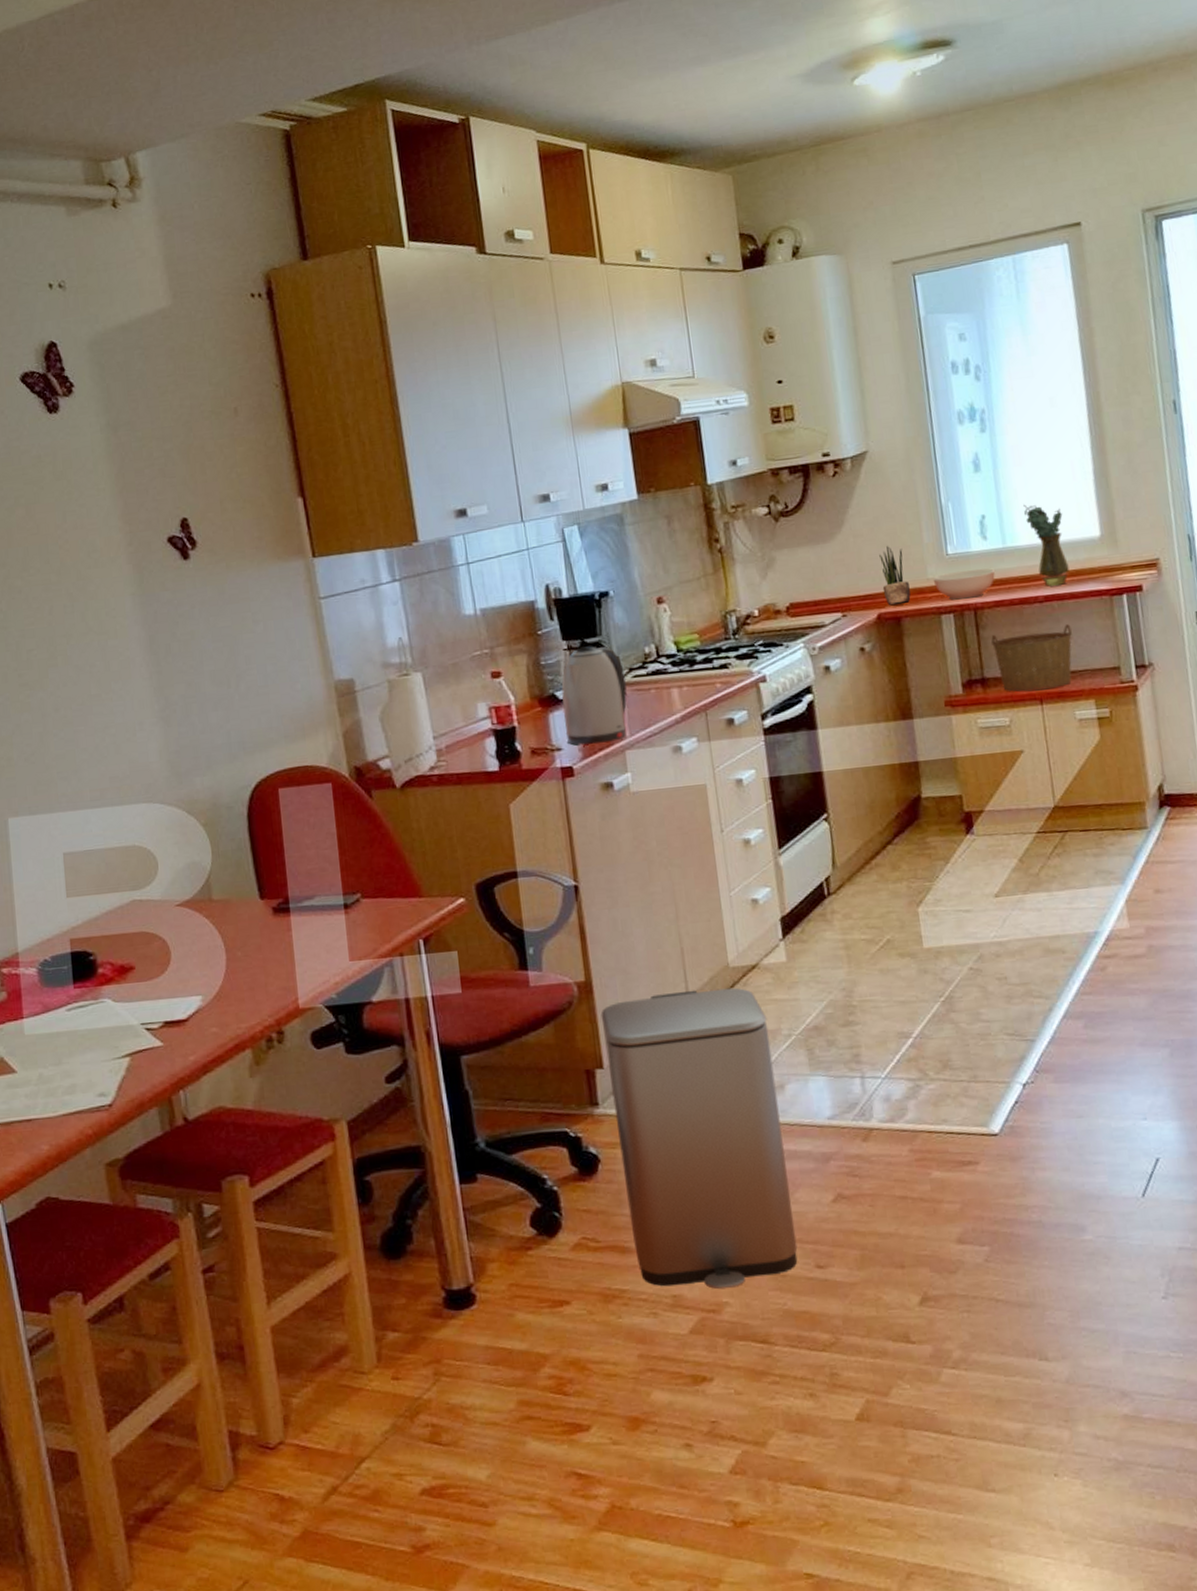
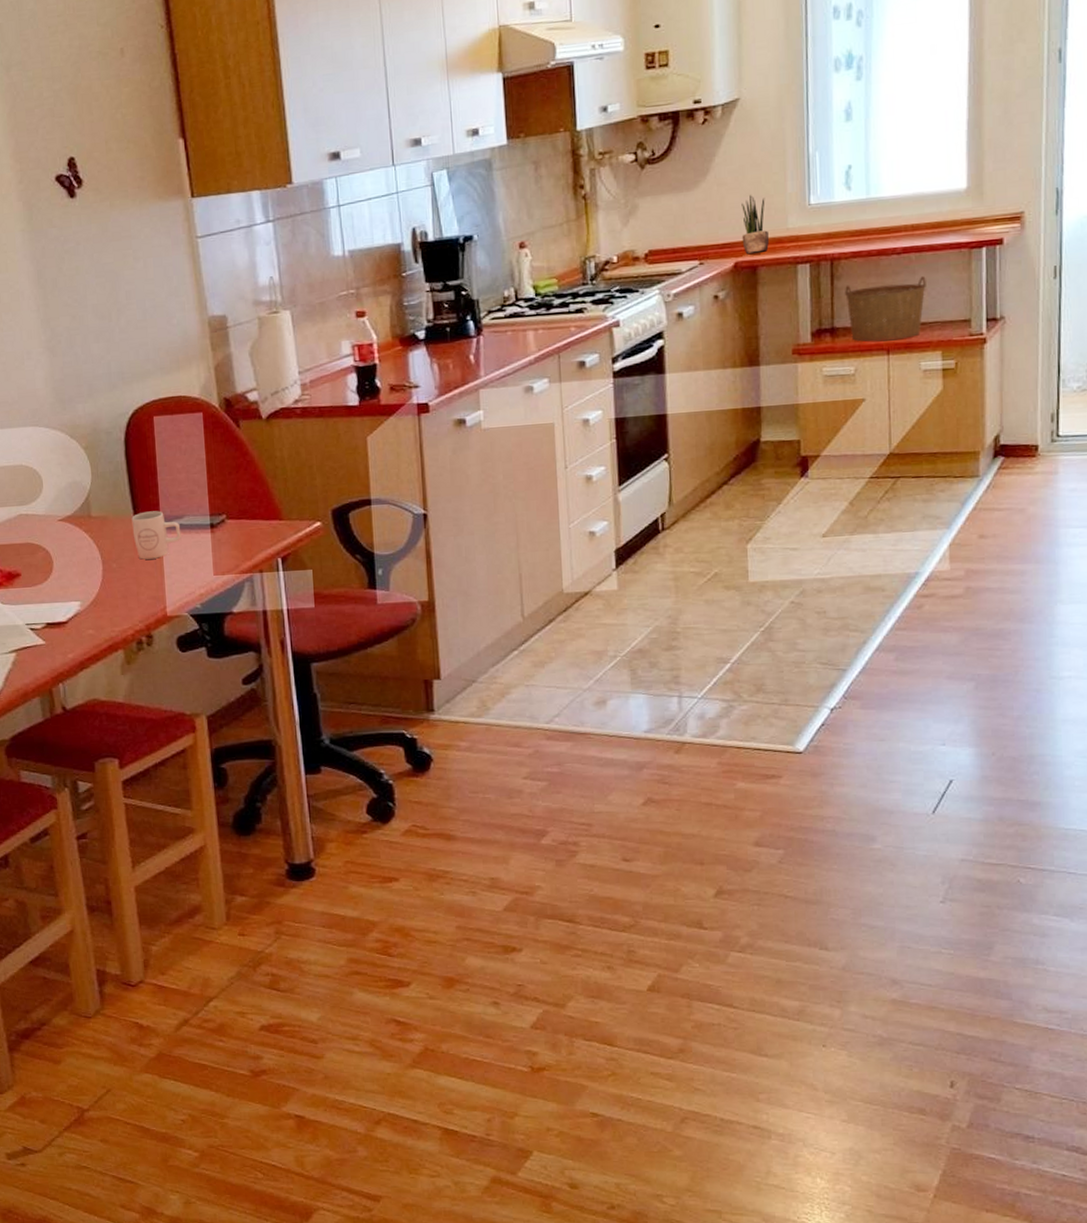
mug: none [257,891,313,946] -> present [131,510,181,560]
kettle: present [561,645,627,745] -> none [422,288,484,384]
pedal bin: present [600,987,798,1290] -> none [441,611,607,875]
bowl: present [932,568,996,600] -> none [792,219,857,250]
vase: present [1023,504,1070,587] -> none [892,154,931,238]

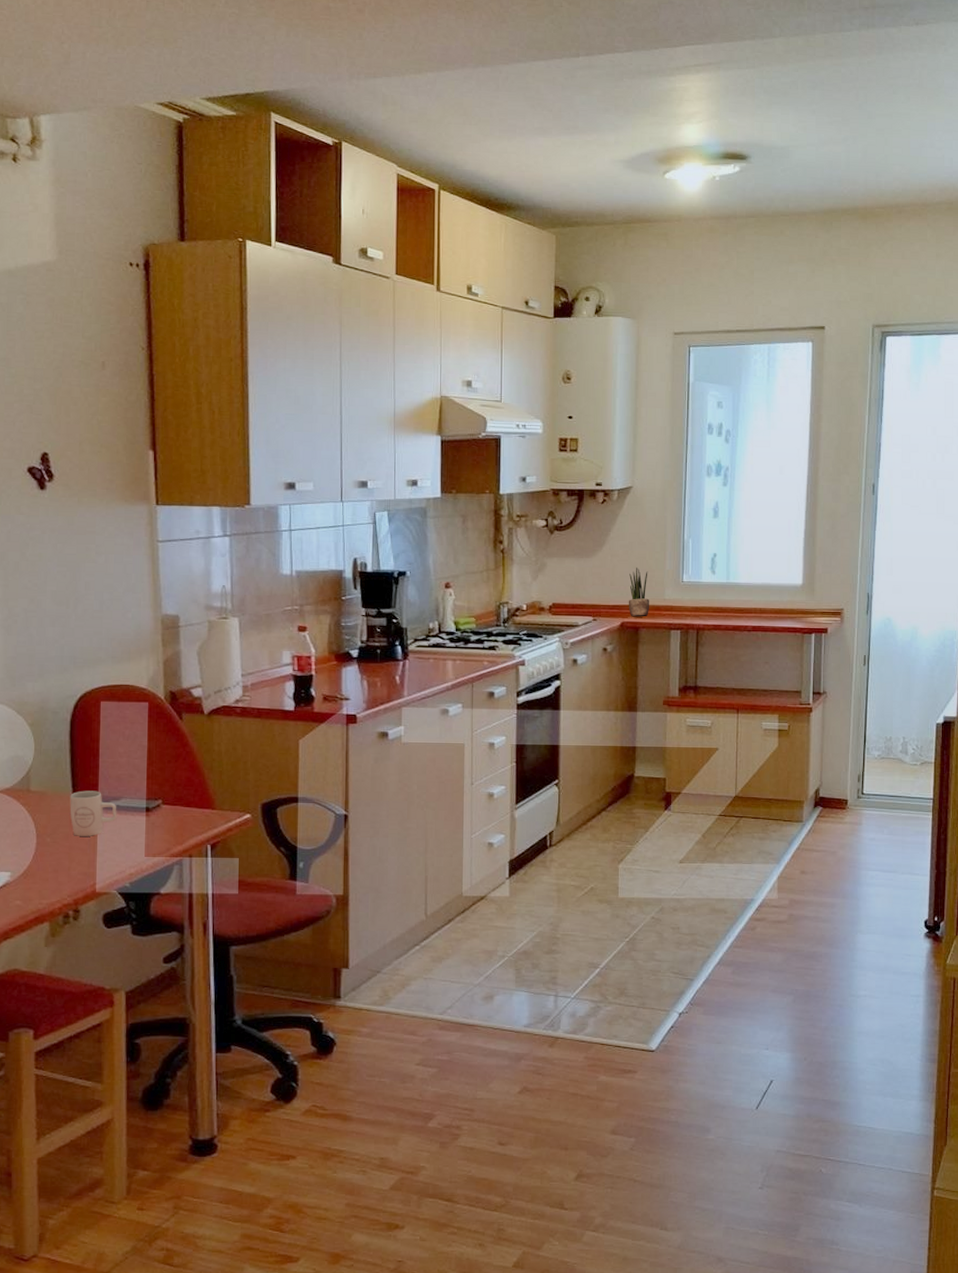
basket: present [845,276,926,342] -> none [707,652,769,702]

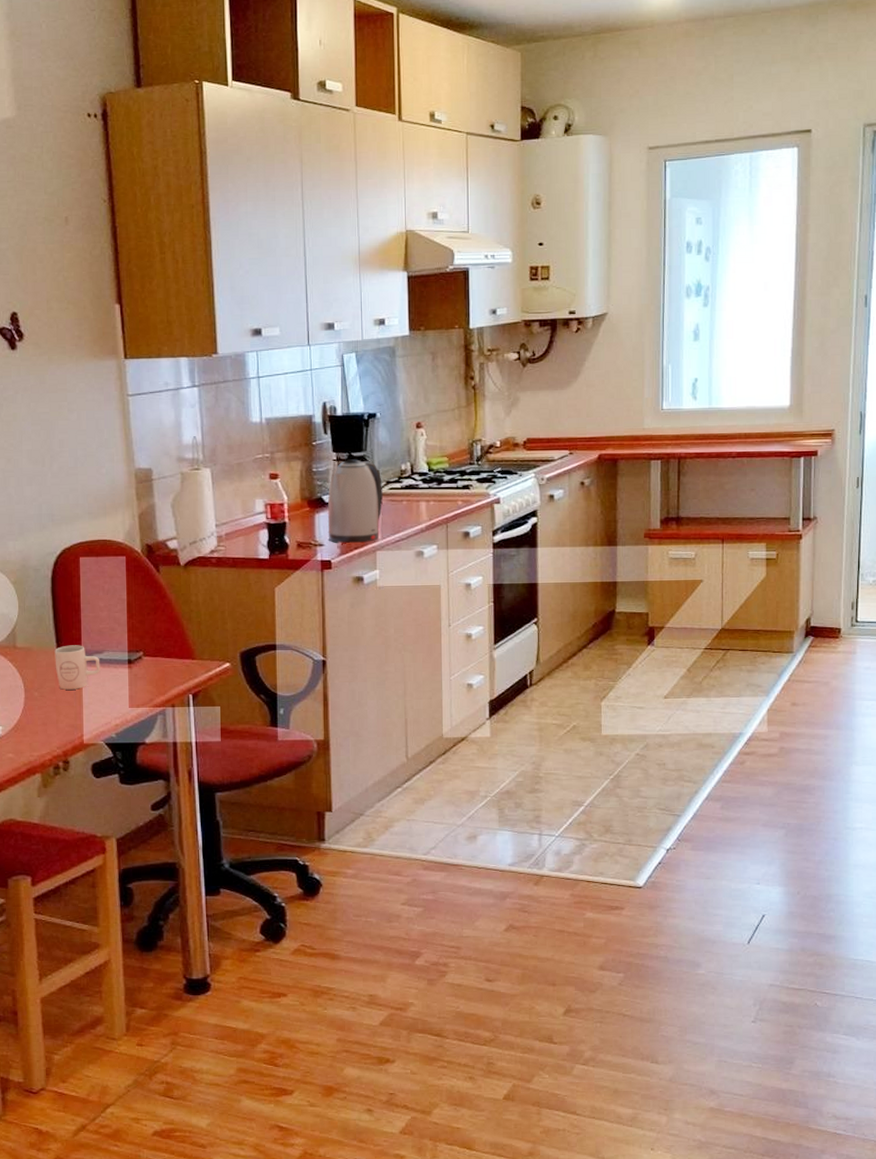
kettle: none [354,615,410,699] -> present [328,459,383,544]
potted plant: present [628,568,649,617] -> none [605,397,628,449]

